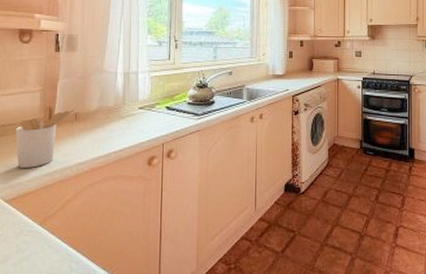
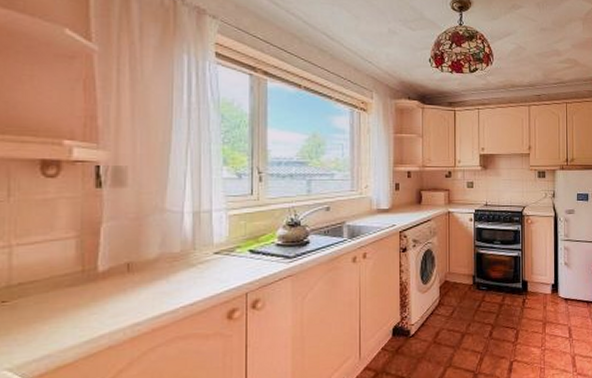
utensil holder: present [15,105,76,168] -> none [39,254,128,336]

